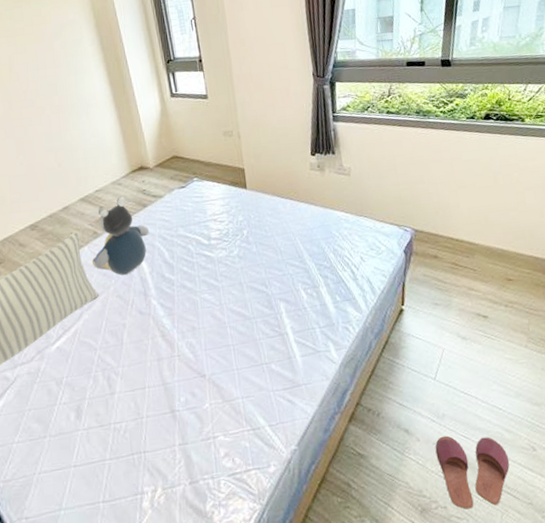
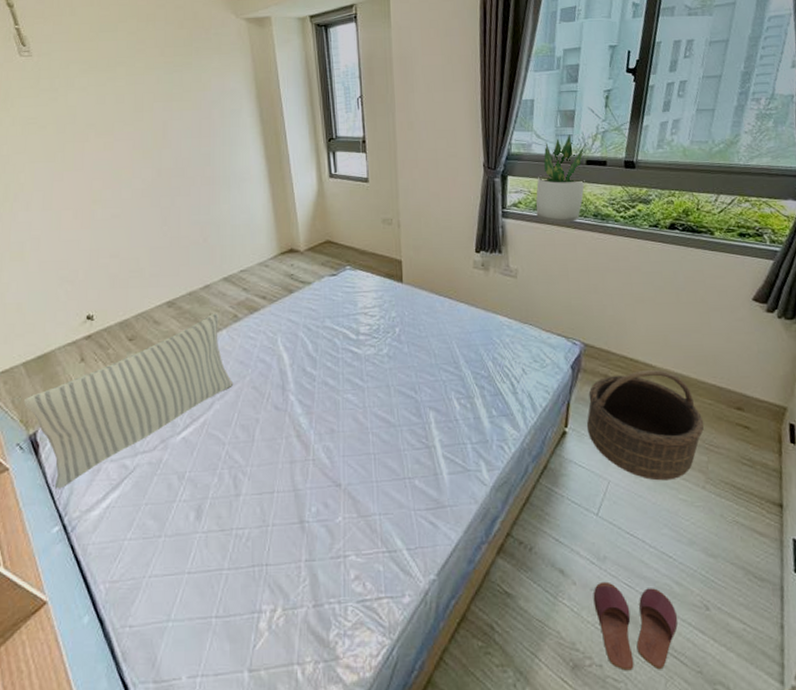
stuffed animal: present [91,196,149,276] -> none [229,279,293,366]
planter: none [362,39,407,123] -> present [535,134,587,223]
basket: none [421,247,524,345] -> present [587,369,705,481]

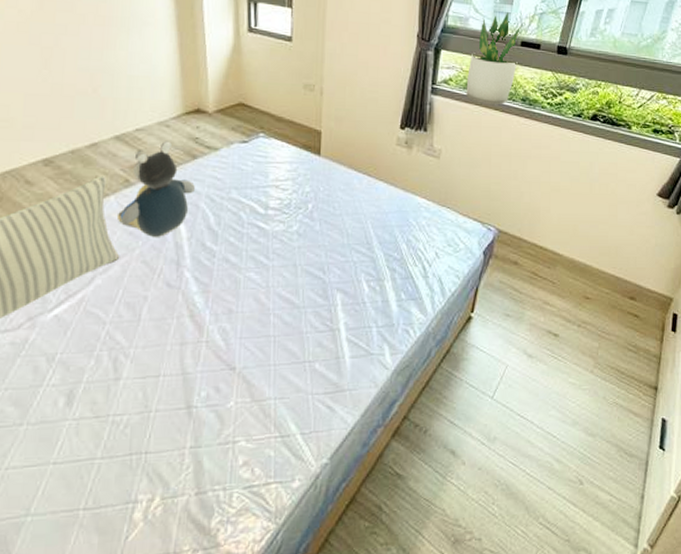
stuffed animal: none [229,279,293,366] -> present [116,141,195,238]
basket: present [587,369,705,481] -> none [493,258,600,365]
slippers: present [593,581,678,671] -> none [480,461,554,543]

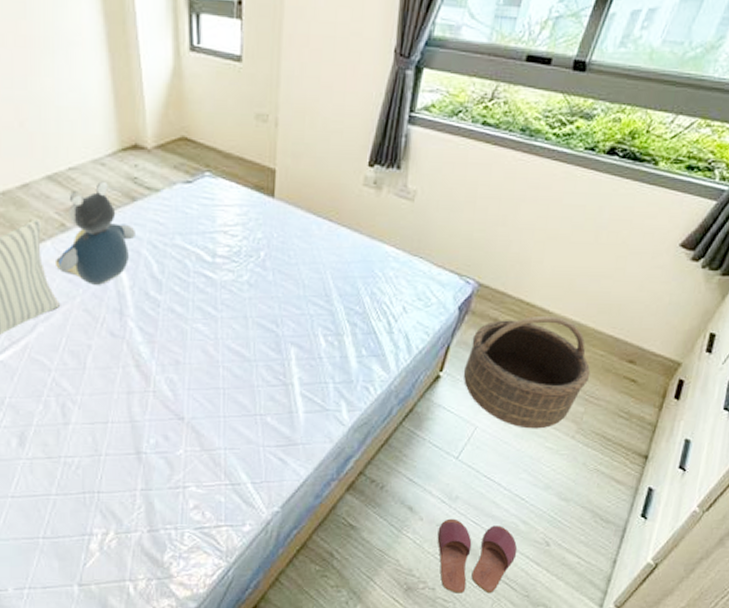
planter: present [466,12,523,105] -> none [451,17,531,137]
slippers: none [480,461,554,543] -> present [437,518,517,594]
basket: none [493,258,600,365] -> present [464,315,591,429]

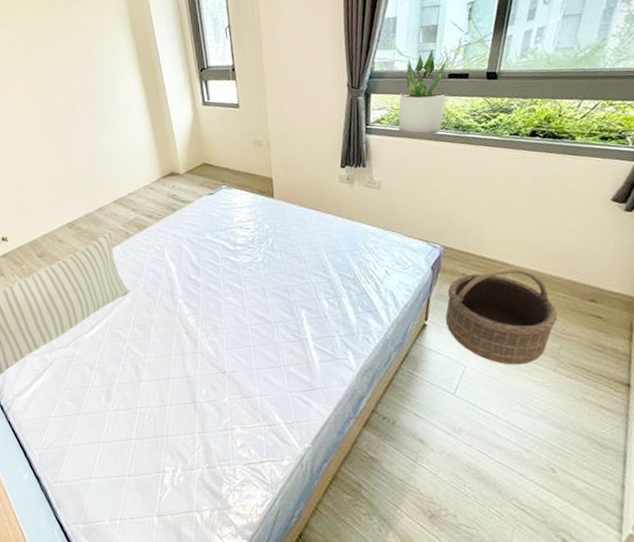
stuffed animal: present [54,181,135,286] -> none [123,200,177,275]
slippers: present [437,518,517,594] -> none [449,449,526,520]
planter: none [451,17,531,137] -> present [398,50,449,137]

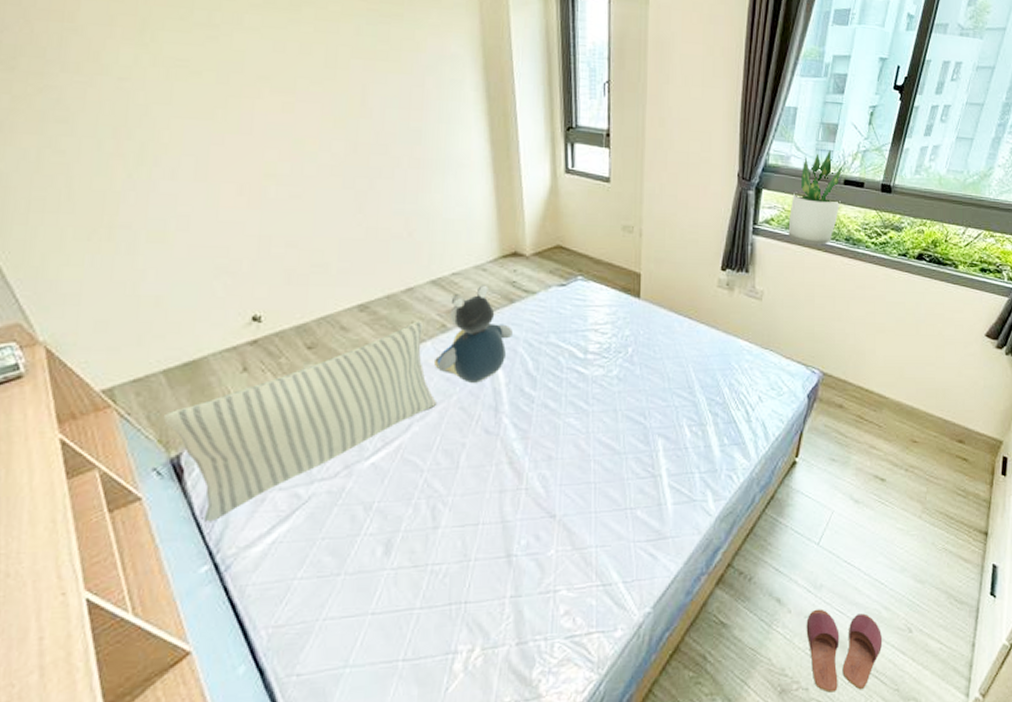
stuffed animal: none [123,200,177,275] -> present [433,285,513,384]
basket: present [446,267,558,365] -> none [818,400,927,511]
slippers: none [449,449,526,520] -> present [806,609,883,693]

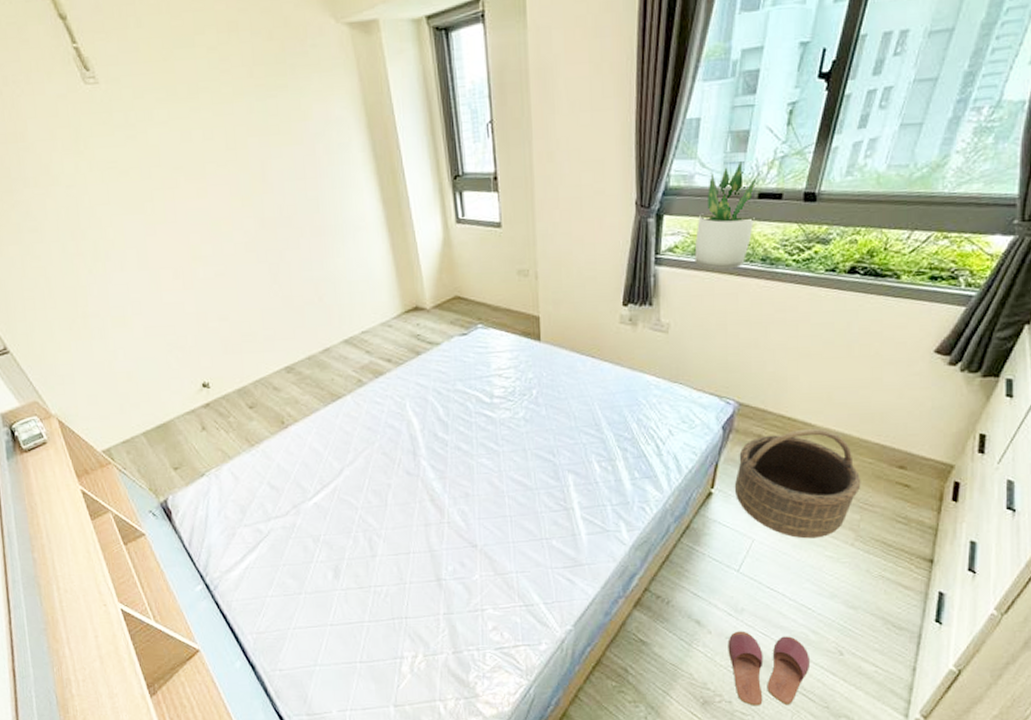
pillow: present [164,321,436,522] -> none [150,378,361,552]
stuffed animal: present [433,285,513,384] -> none [355,340,422,432]
basket: none [818,400,927,511] -> present [735,428,861,539]

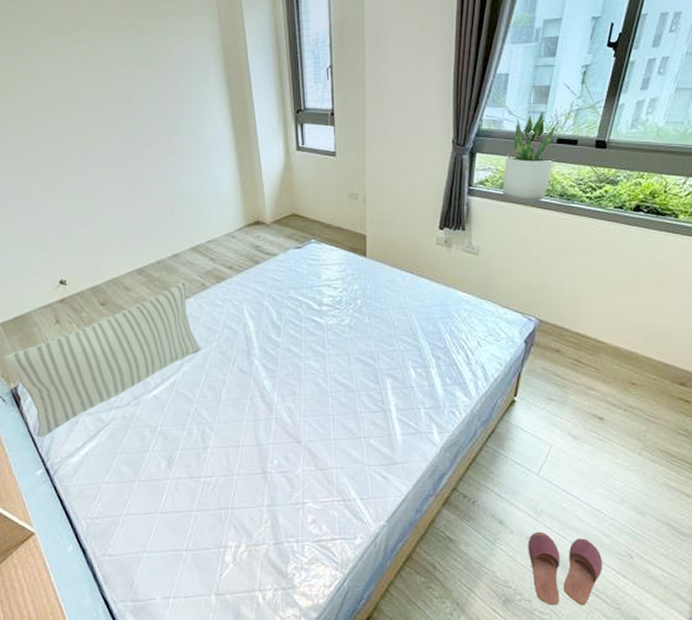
pillow: none [150,378,361,552] -> present [5,281,200,438]
basket: present [735,428,861,539] -> none [536,345,647,447]

